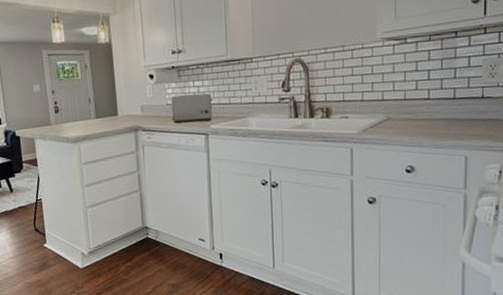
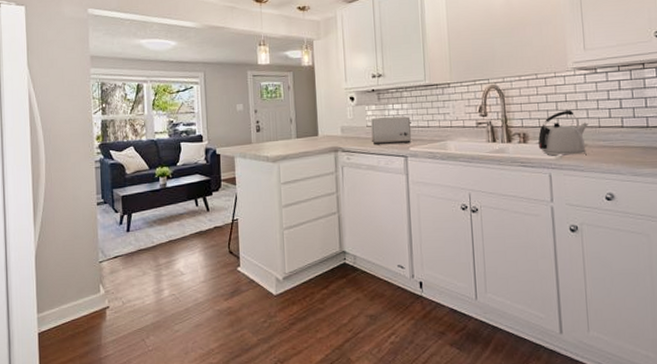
kettle: none [342,82,394,130] -> present [538,109,588,156]

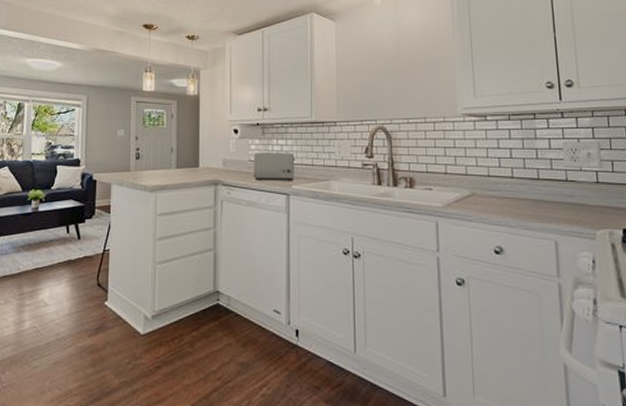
kettle: present [538,109,588,156] -> none [425,156,477,204]

